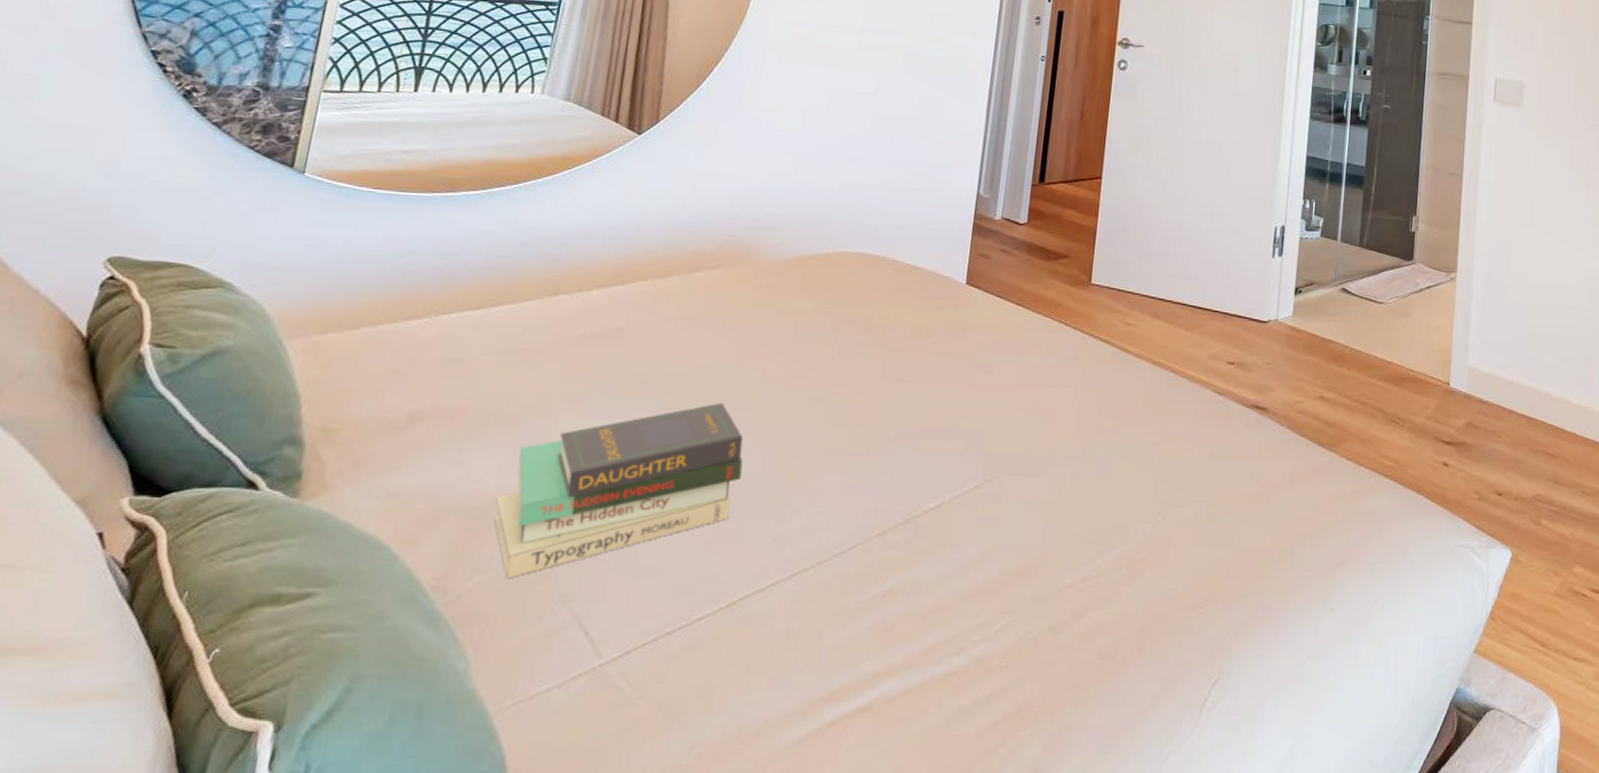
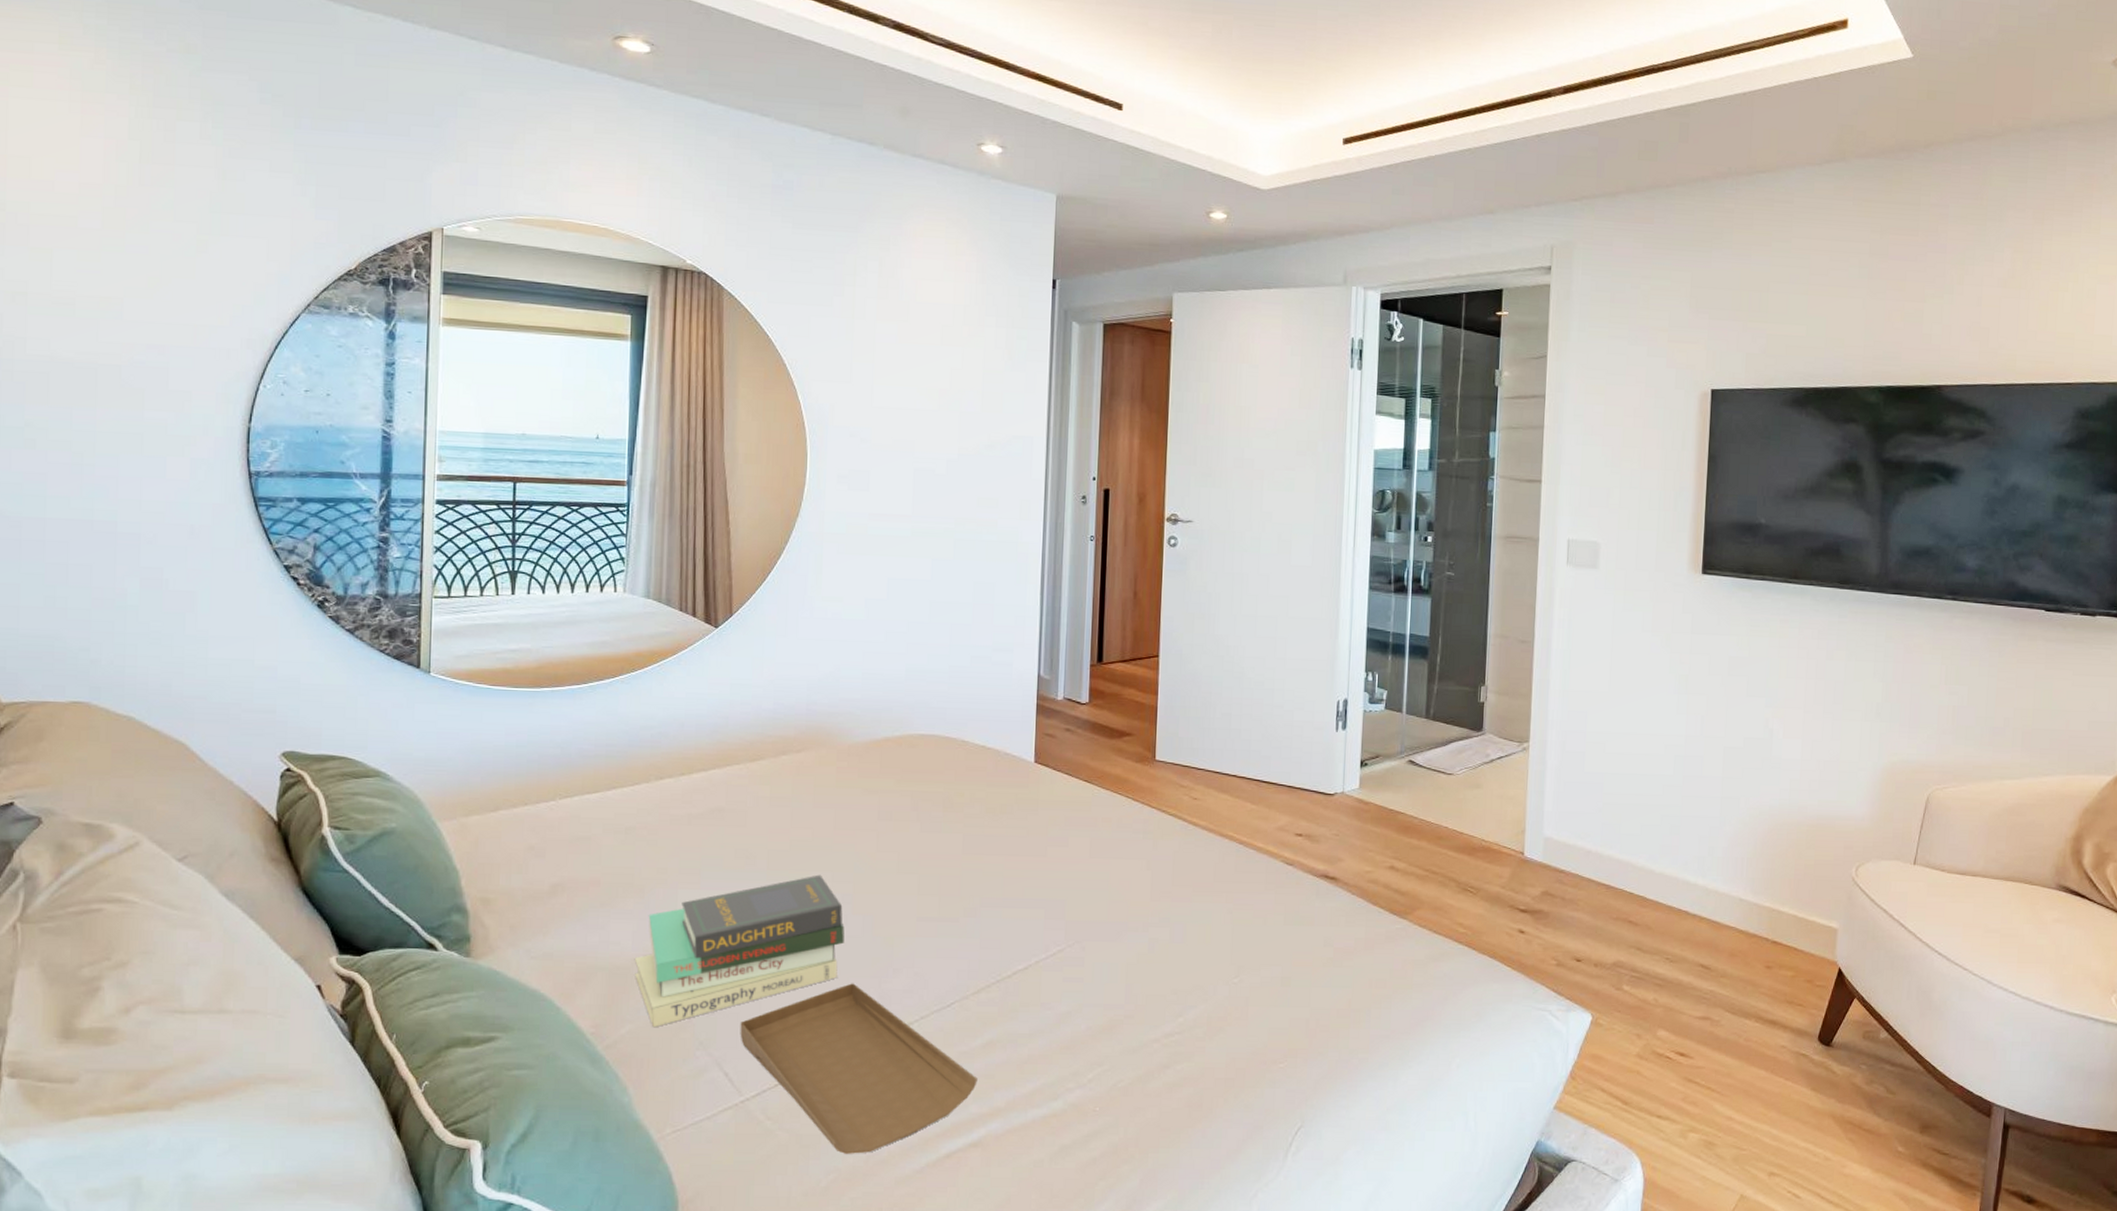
tray: none [608,524,874,725] -> present [740,983,978,1154]

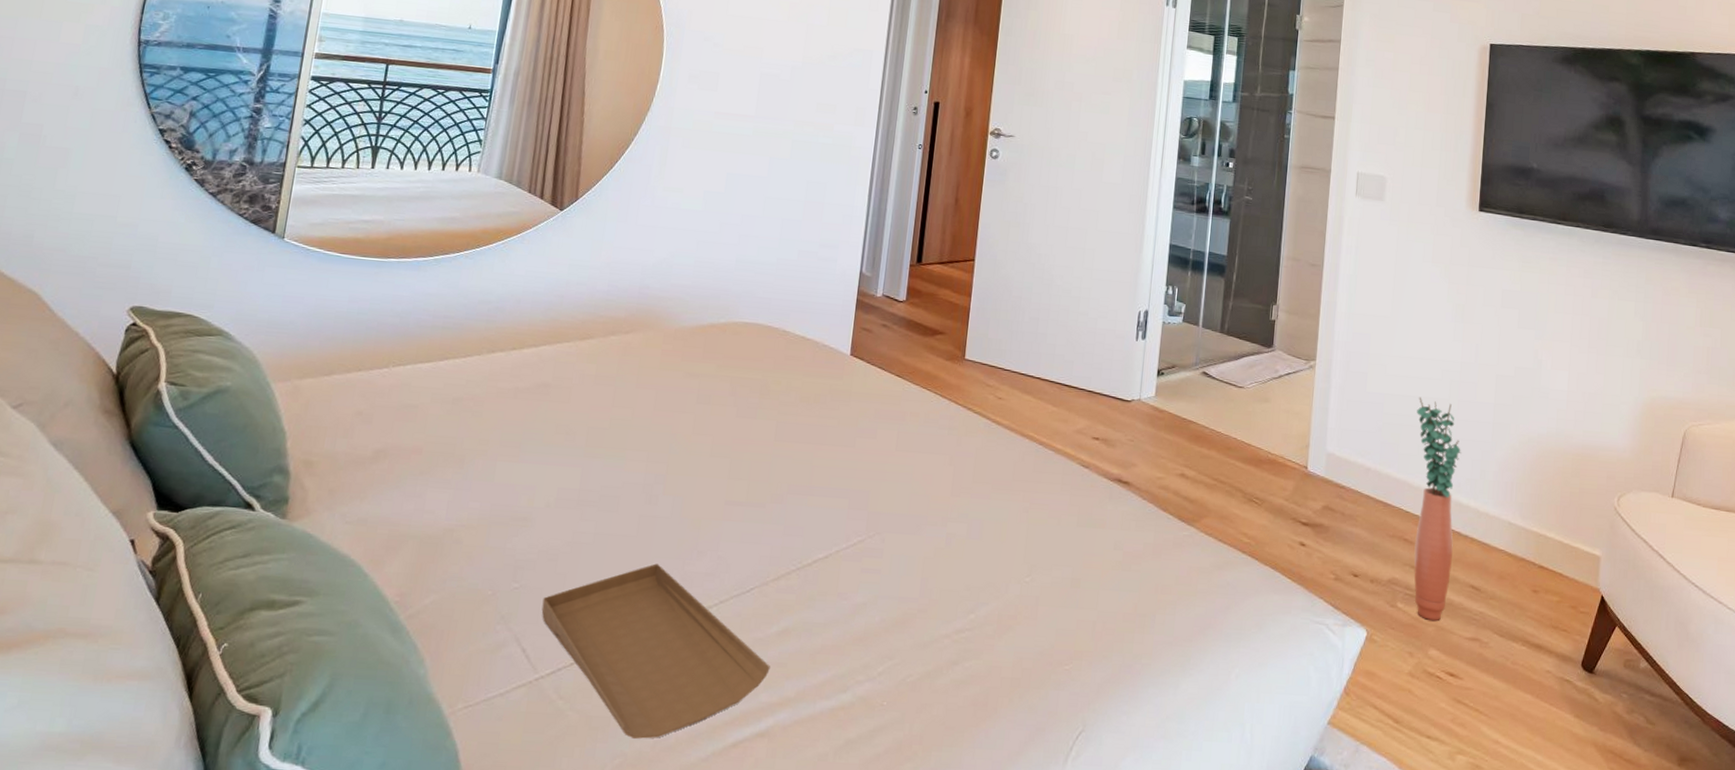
books: present [634,874,845,1028] -> none [445,454,655,600]
vase: none [1639,774,1688,1002] -> present [1414,396,1462,622]

